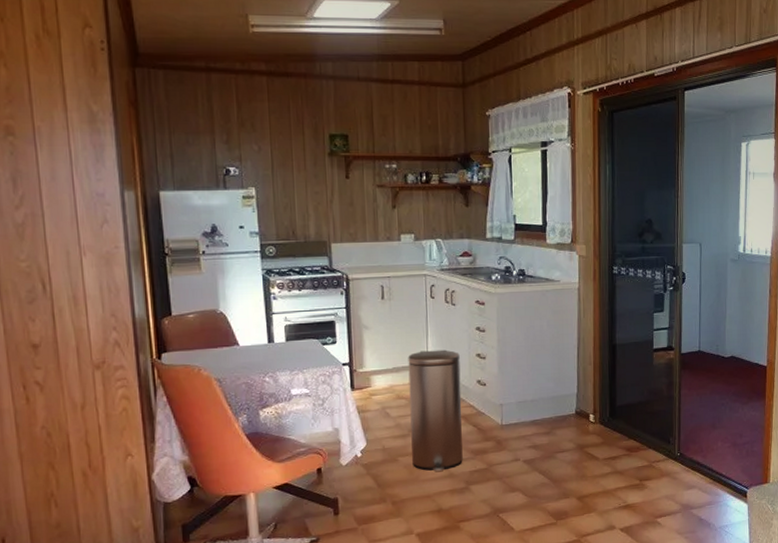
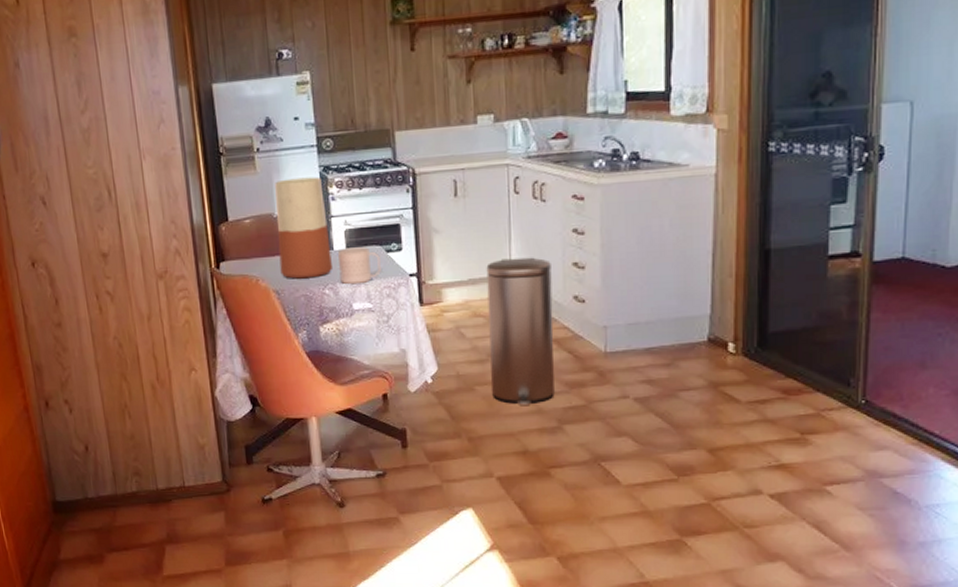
vase: none [219,278,272,369] -> present [275,176,332,279]
mug: none [278,340,317,373] -> present [338,247,381,285]

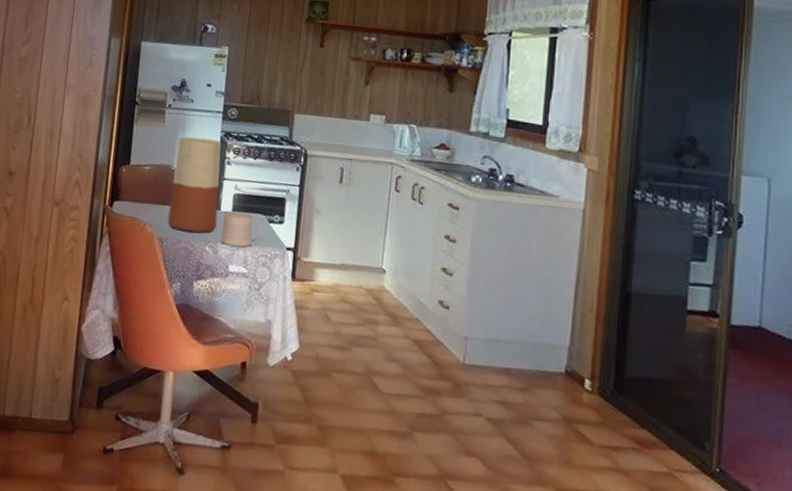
pedal bin: present [486,257,555,405] -> none [348,250,421,404]

